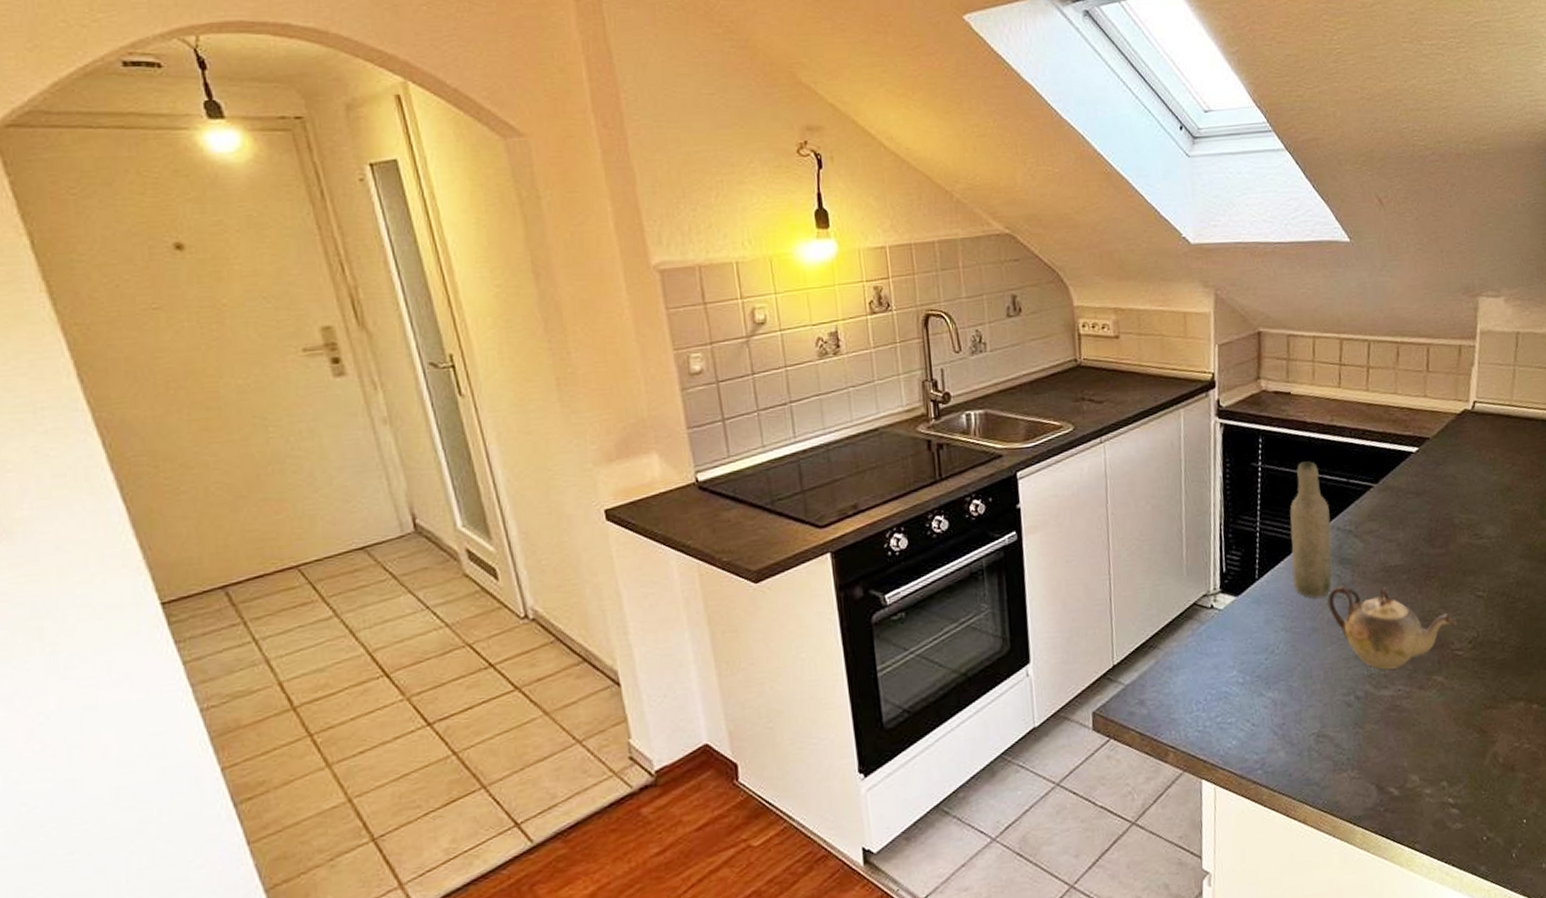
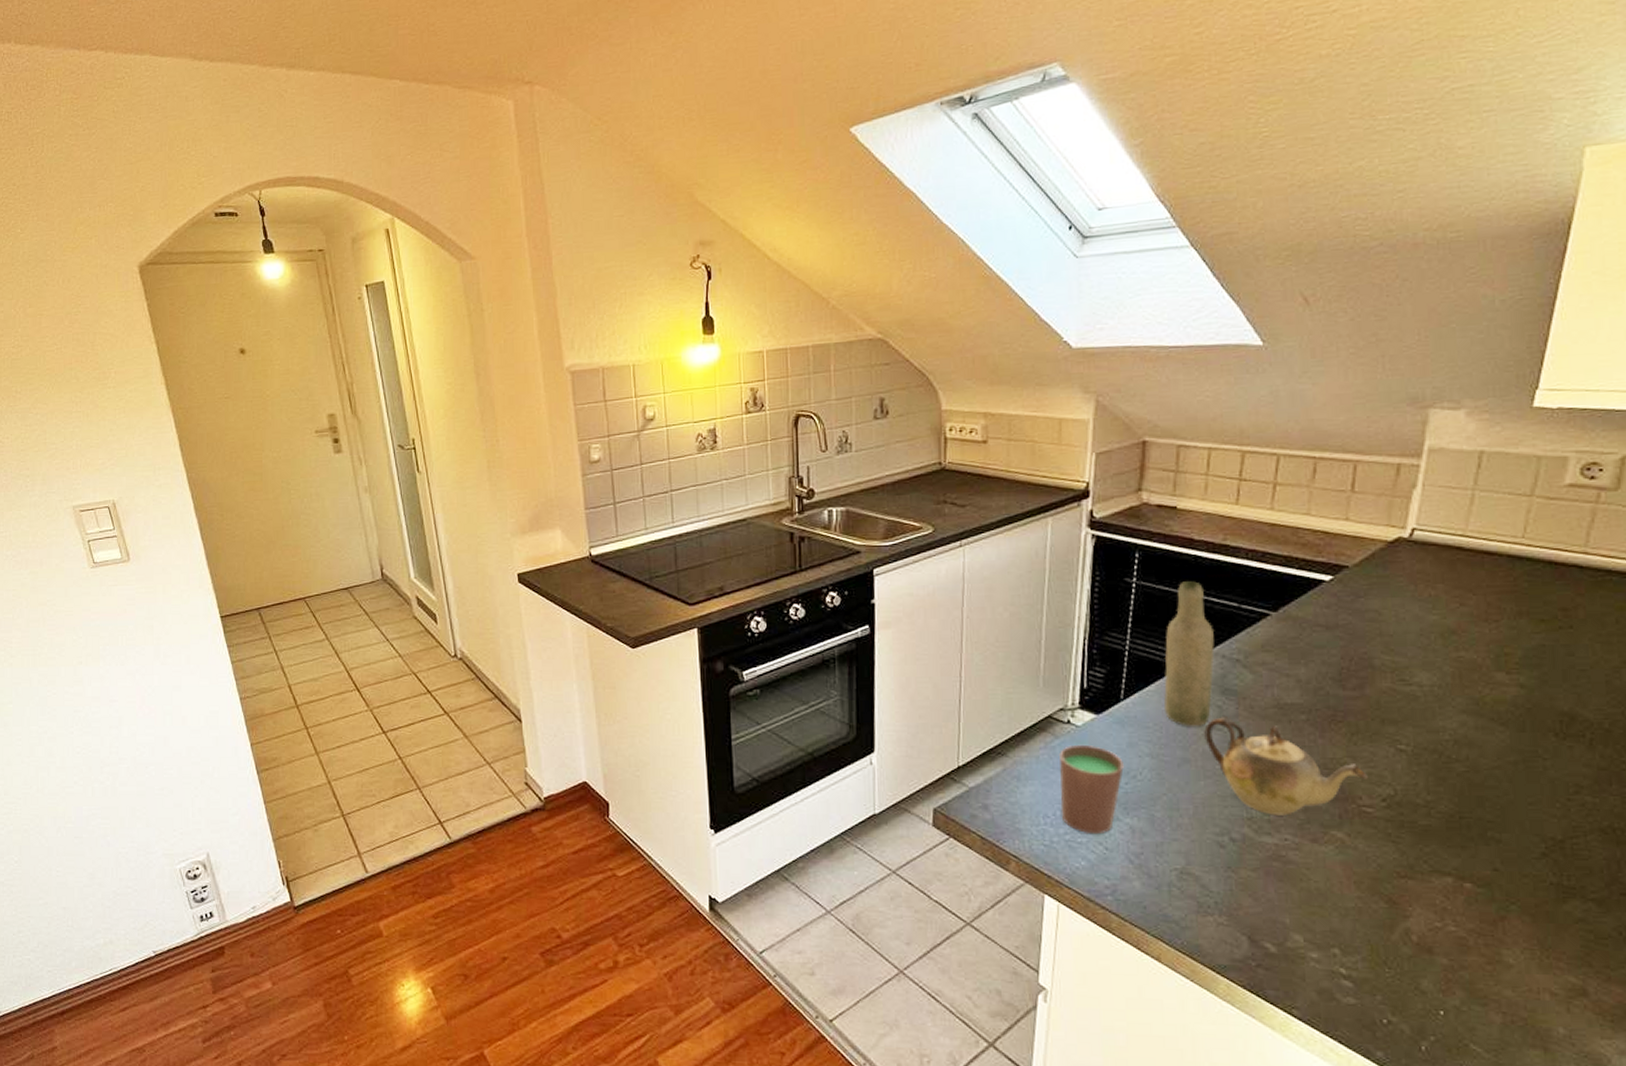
cup: none [1206,627,1263,713] -> present [1059,746,1124,835]

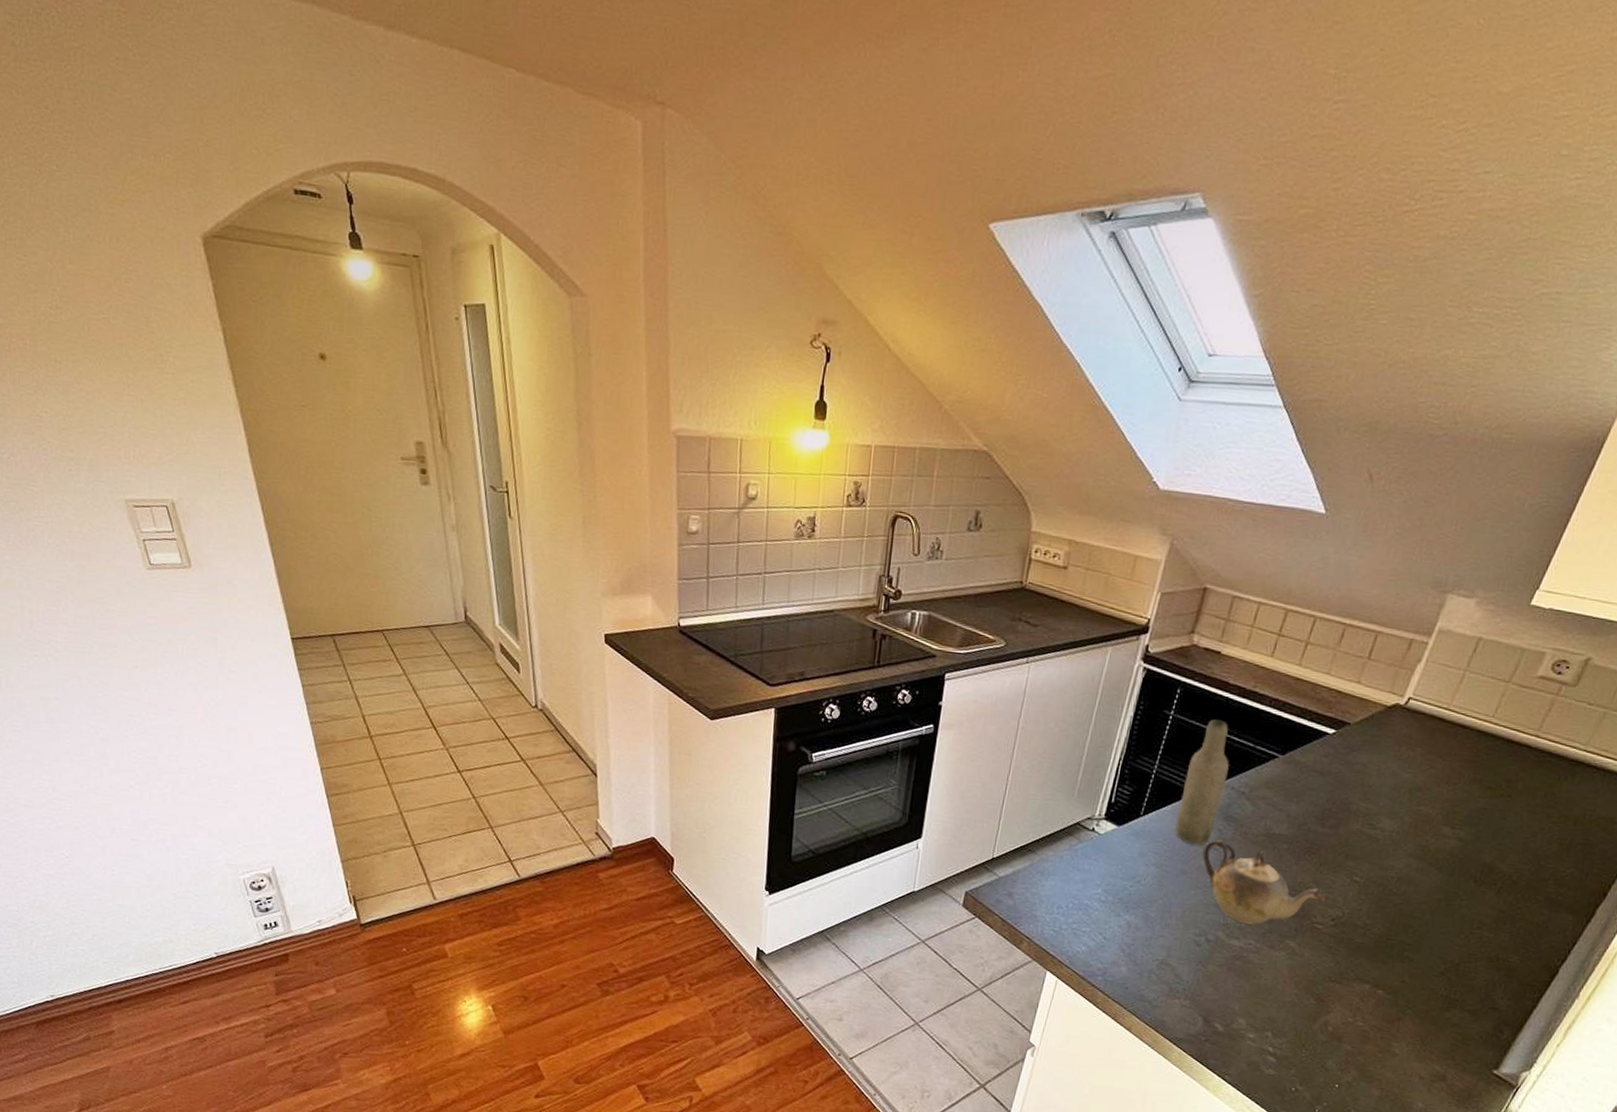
cup: present [1059,746,1124,835] -> none [1072,850,1133,926]

